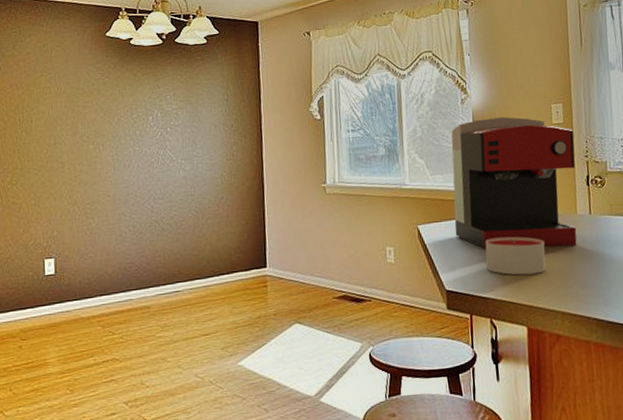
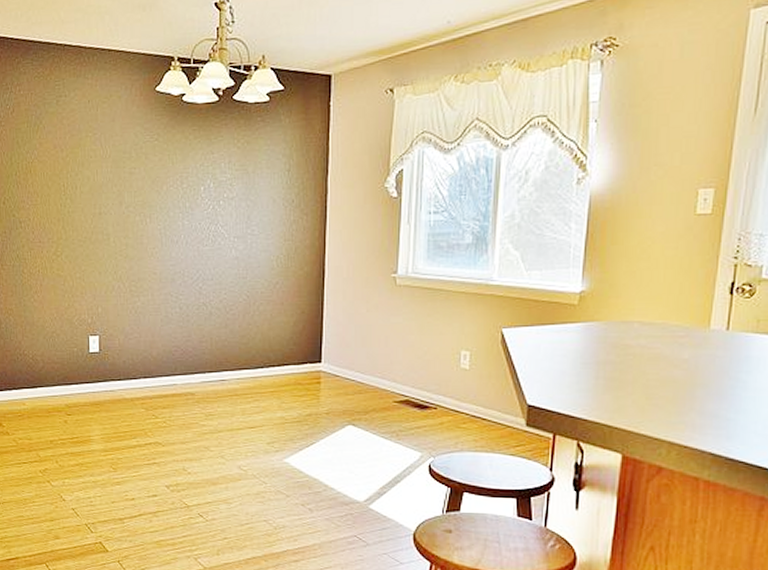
coffee maker: present [451,117,577,249] -> none [547,203,724,366]
candle: present [485,236,546,275] -> none [581,349,660,395]

